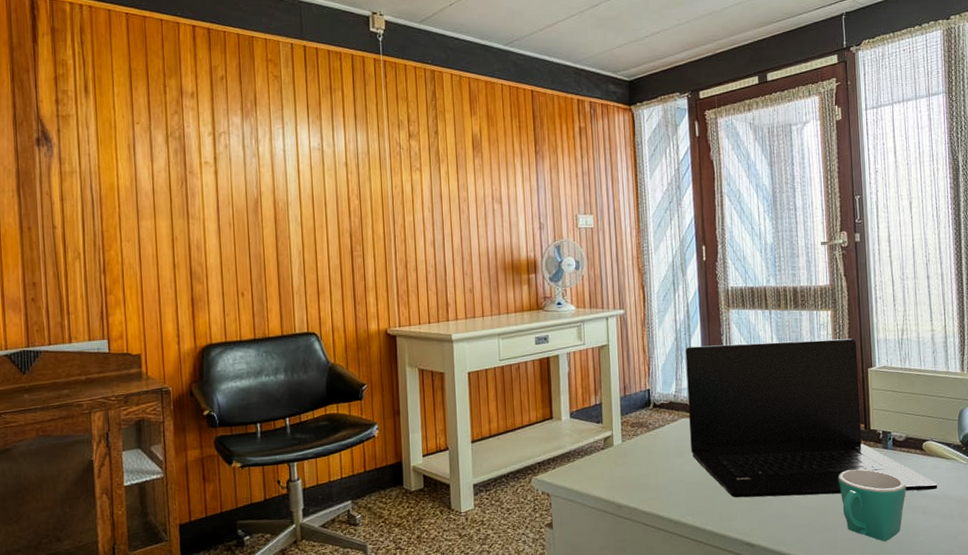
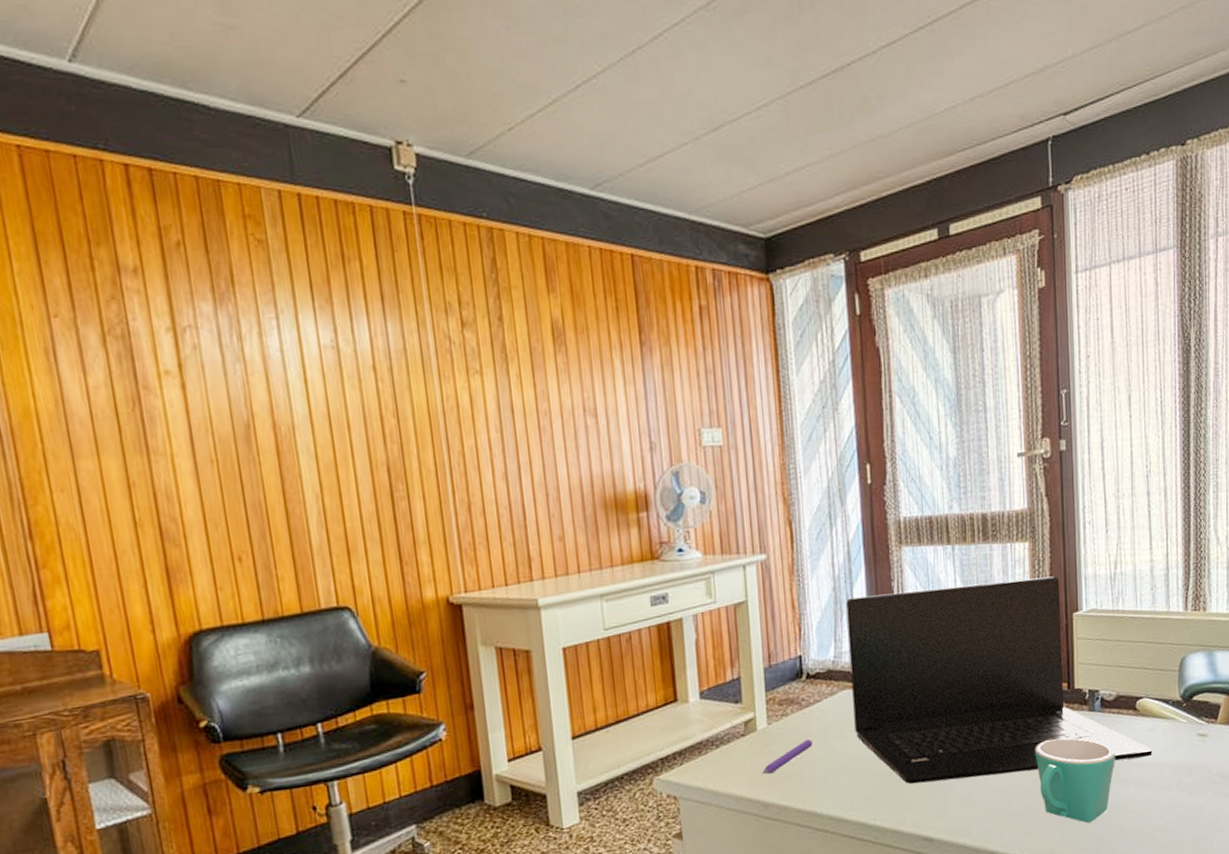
pen: none [617,455,657,482] -> present [762,738,813,775]

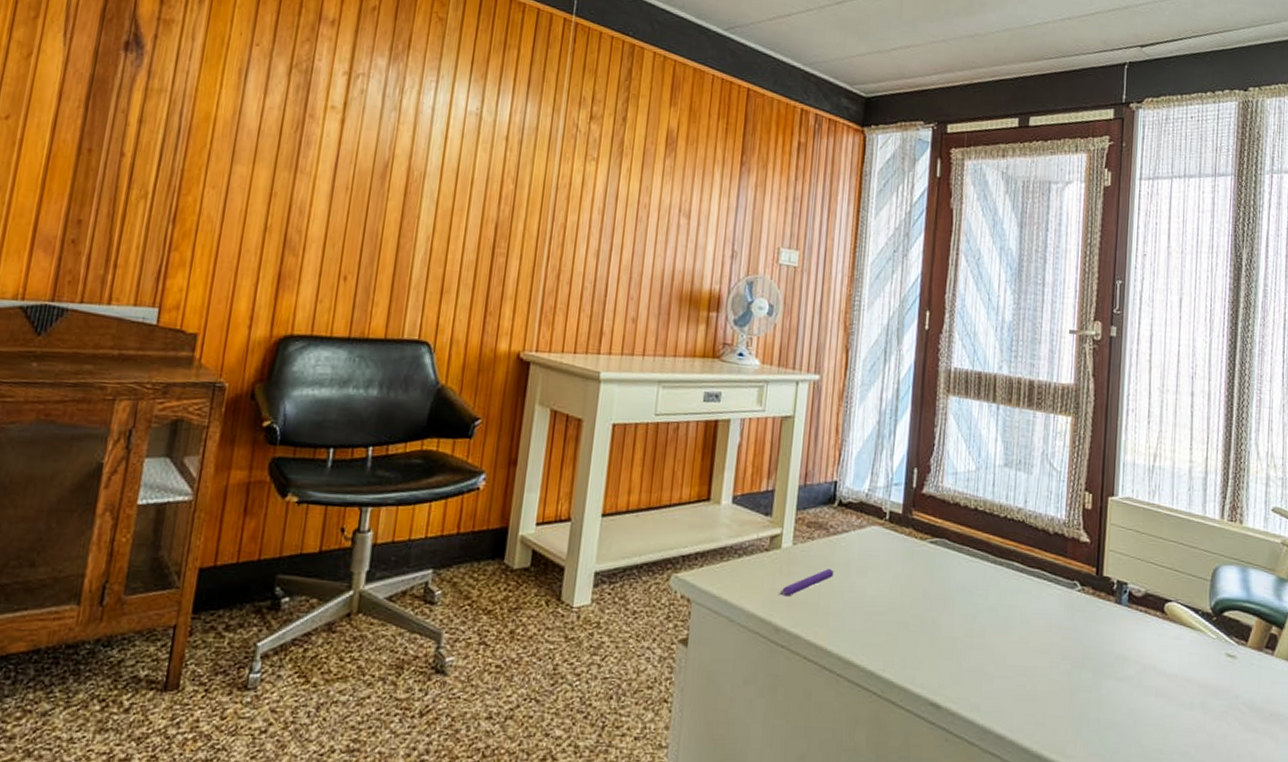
laptop: present [846,576,1153,785] -> none [878,435,1178,667]
mug: present [1034,737,1116,823] -> none [1055,624,1140,727]

